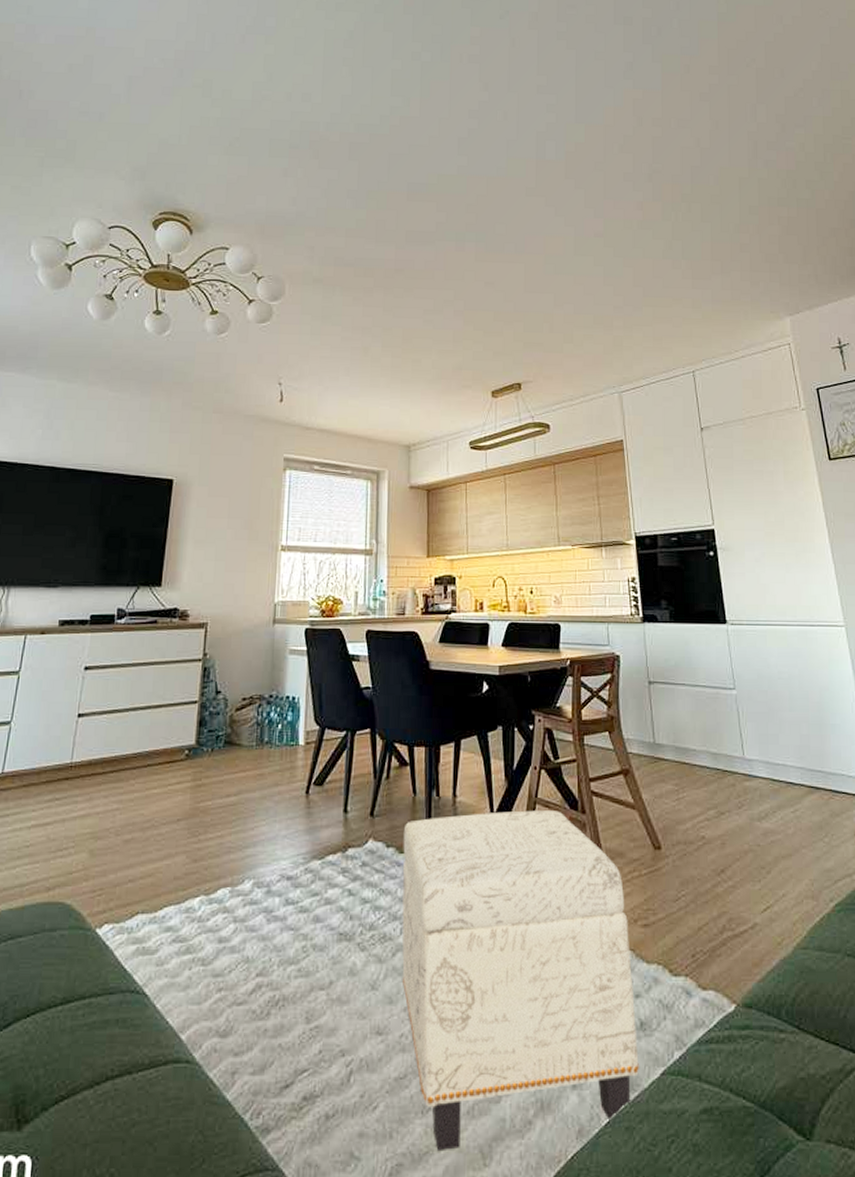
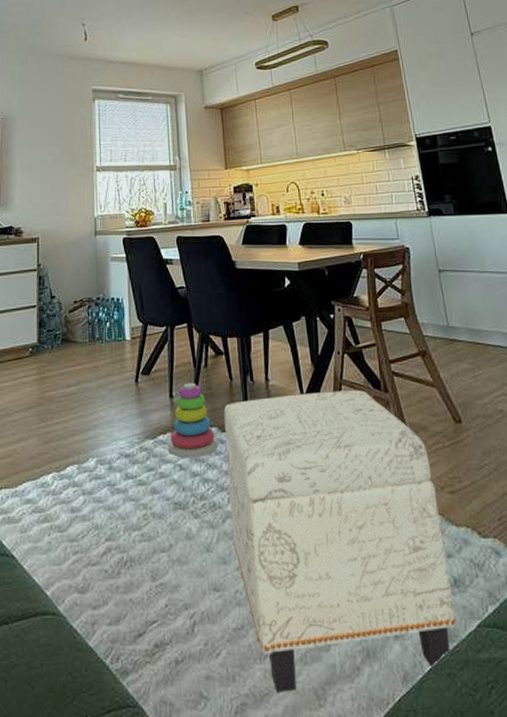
stacking toy: none [338,796,394,882] -> present [168,382,218,458]

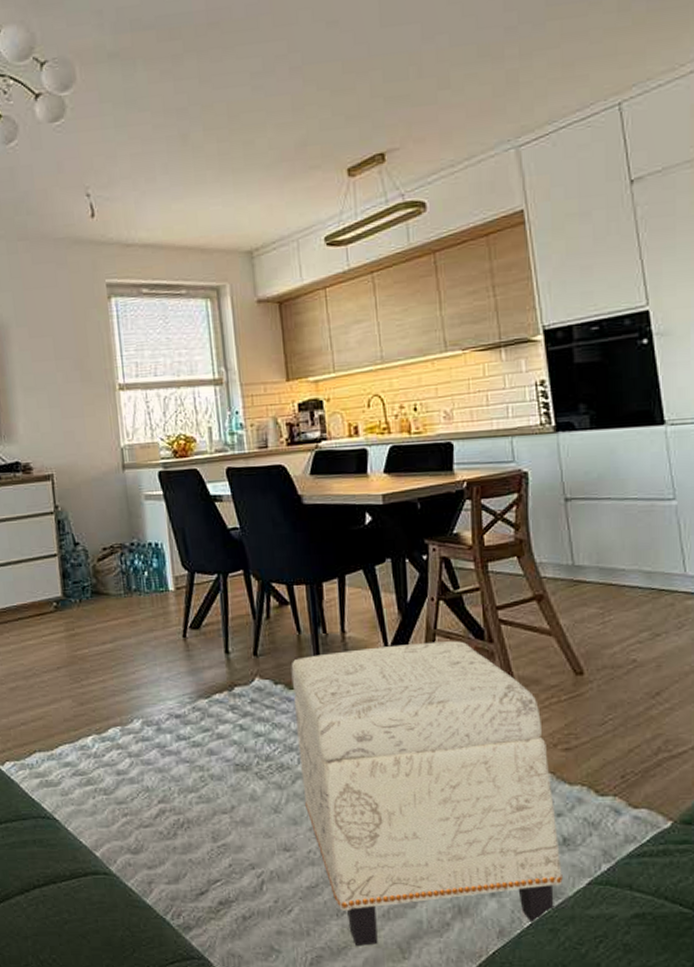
stacking toy: present [168,382,218,458] -> none [226,636,285,718]

